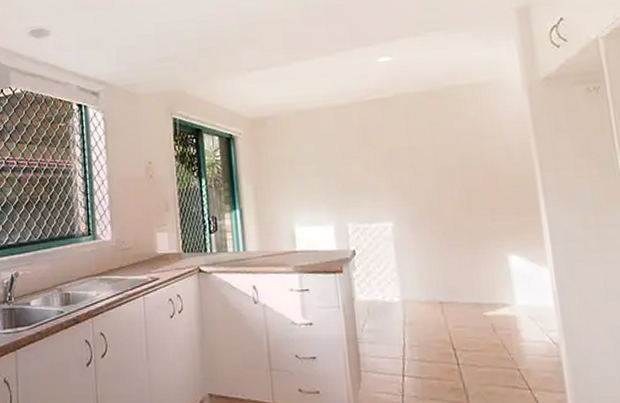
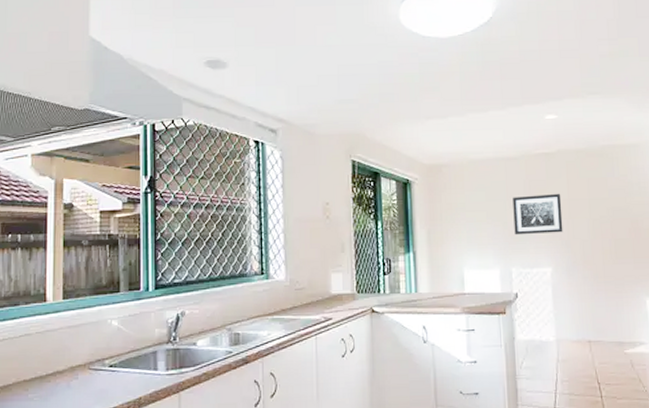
wall art: none [345,141,405,188] -> present [513,193,563,235]

